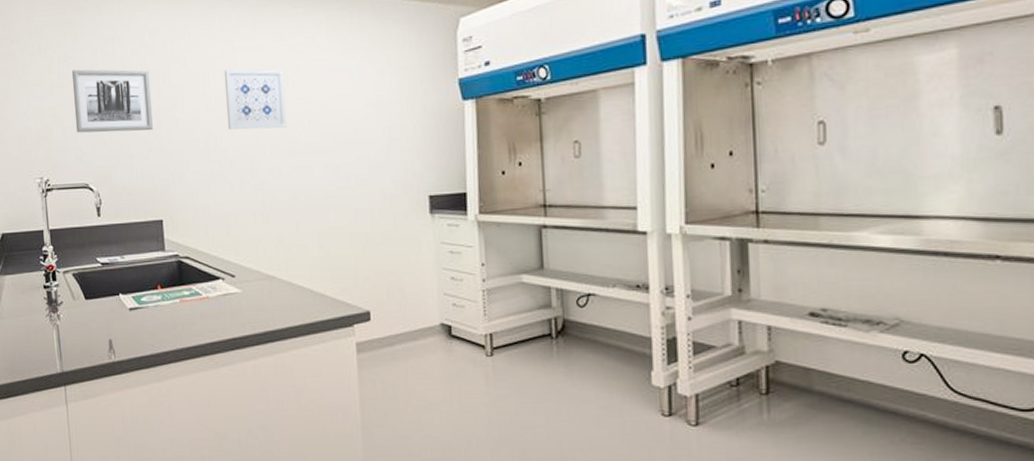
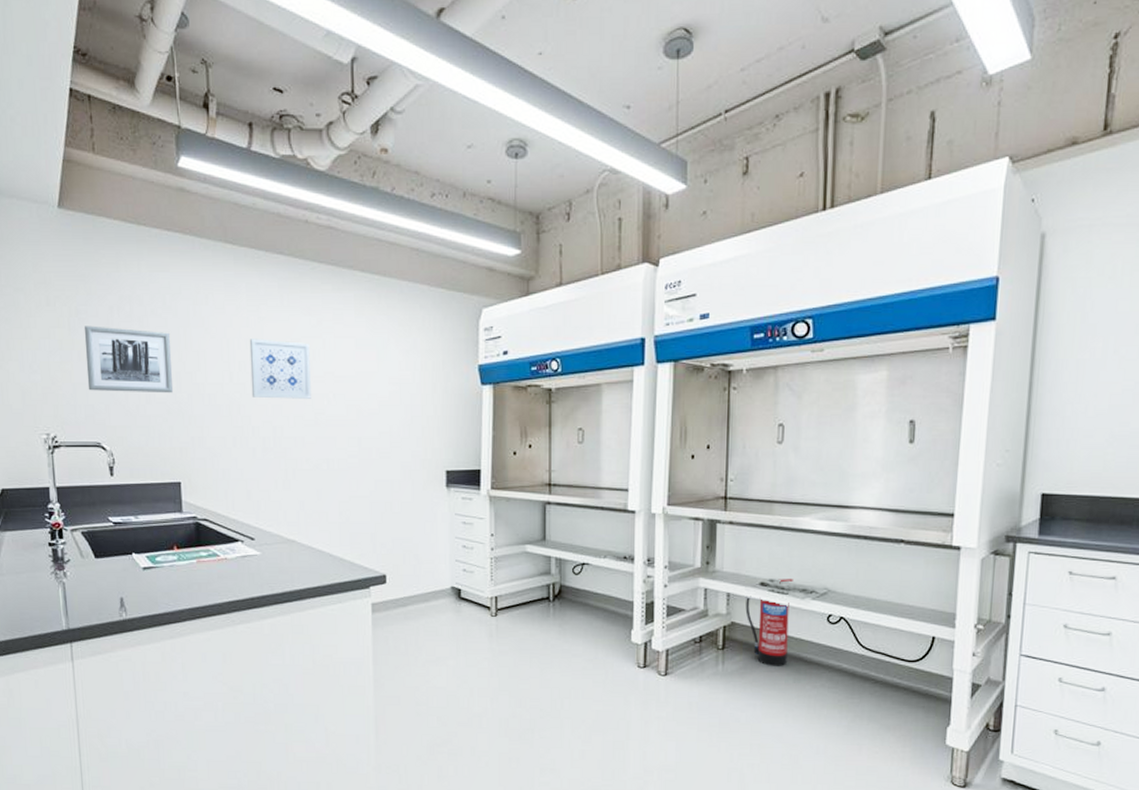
fire extinguisher: none [792,307,852,416] -> present [745,579,793,666]

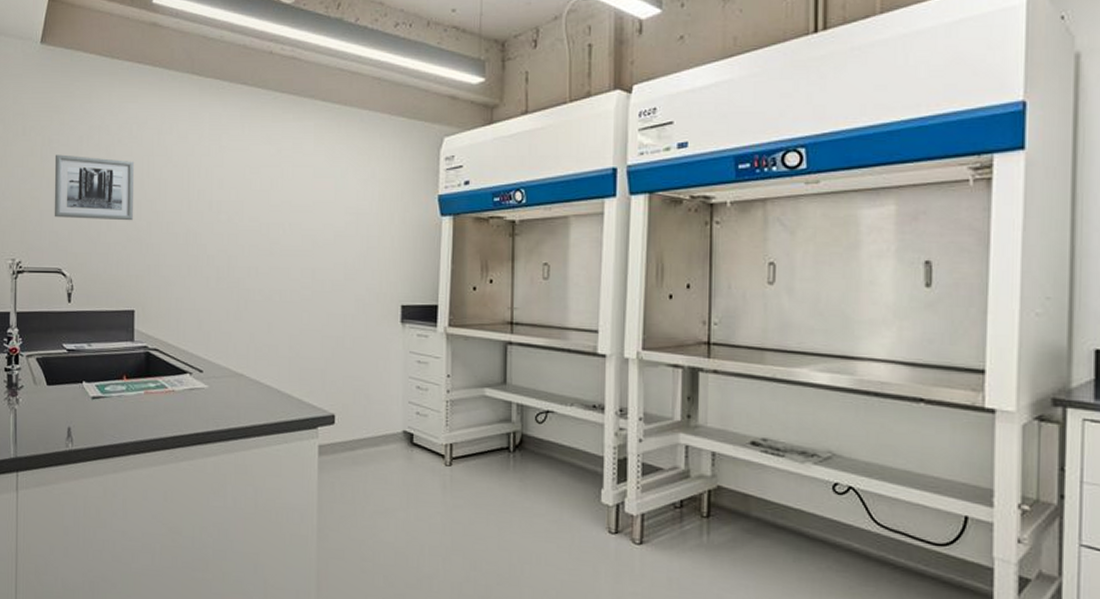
wall art: present [249,339,311,399] -> none [208,167,268,228]
fire extinguisher: present [745,579,793,666] -> none [734,438,790,542]

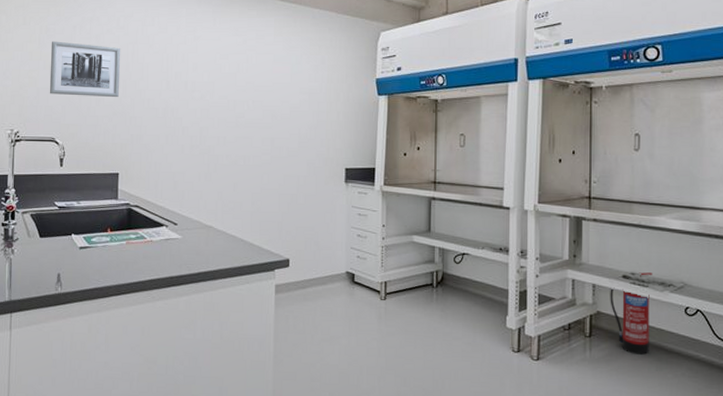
fire extinguisher: none [734,438,790,542] -> present [610,272,652,355]

